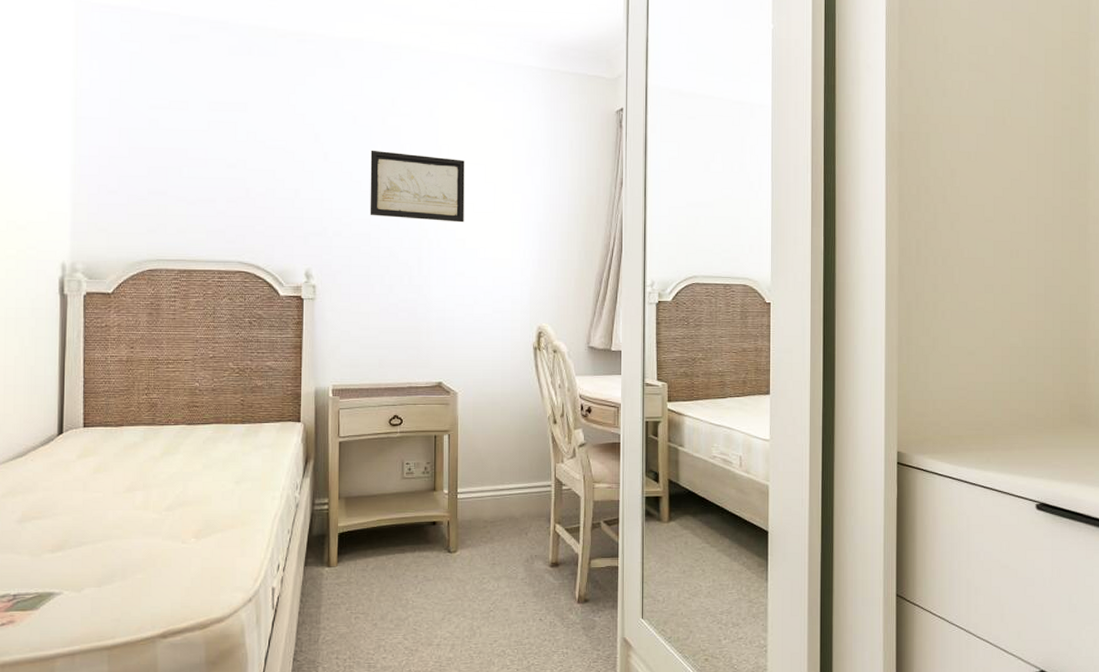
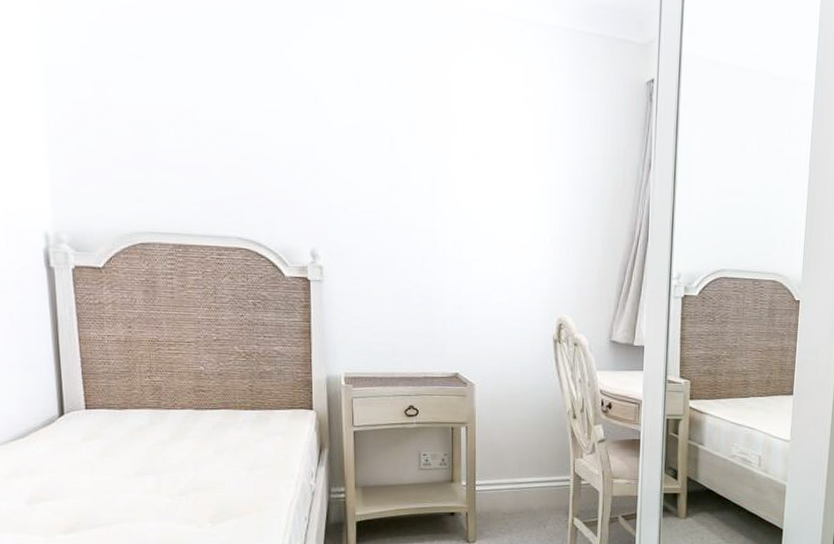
wall art: present [370,150,465,223] -> none [377,116,481,203]

